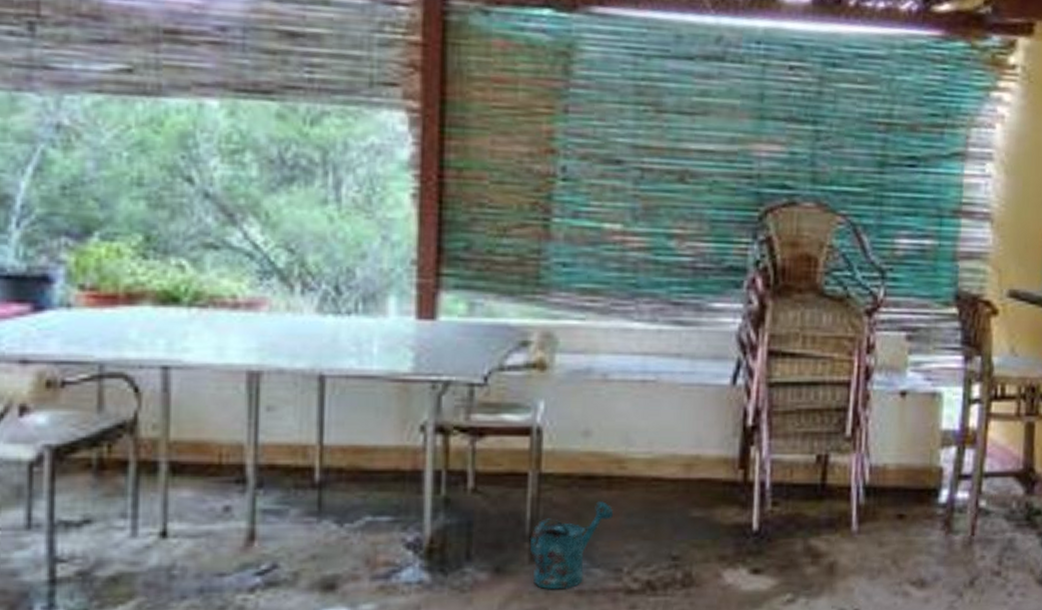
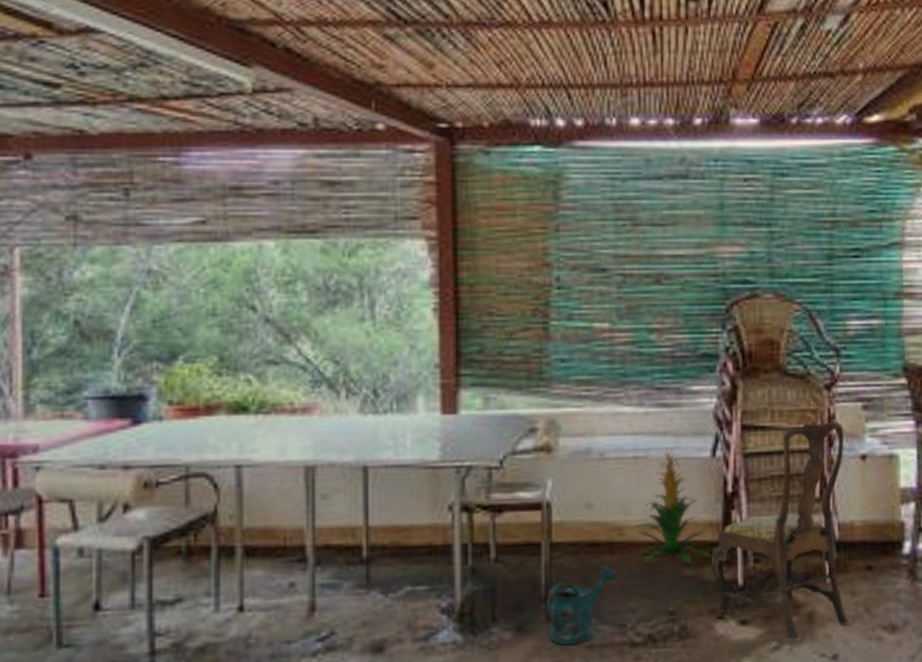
indoor plant: none [637,371,723,503] -> present [634,447,710,563]
dining chair: none [723,350,884,593] -> present [711,419,849,640]

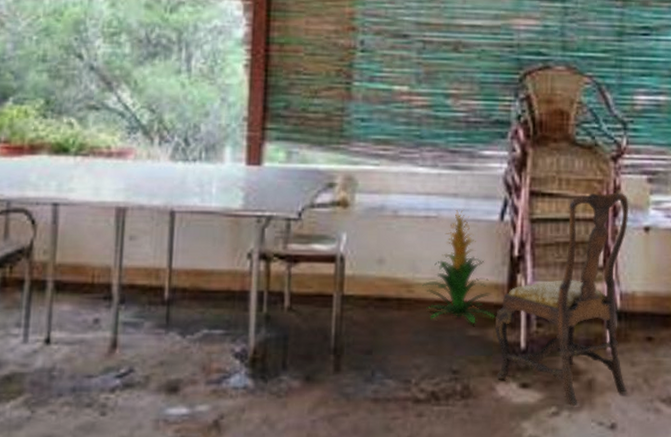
watering can: present [545,565,617,646] -> none [334,320,404,398]

